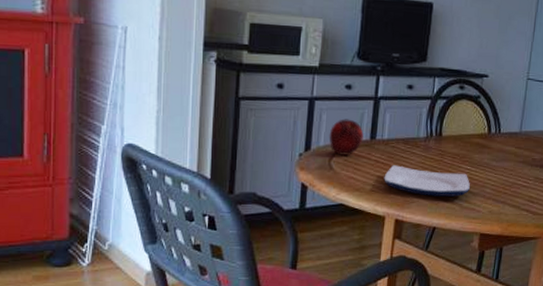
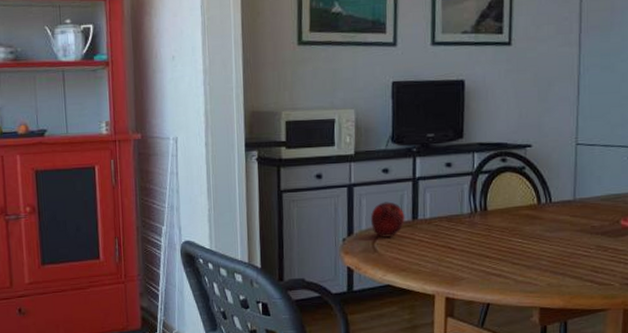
plate: present [384,165,470,197] -> none [430,243,523,272]

